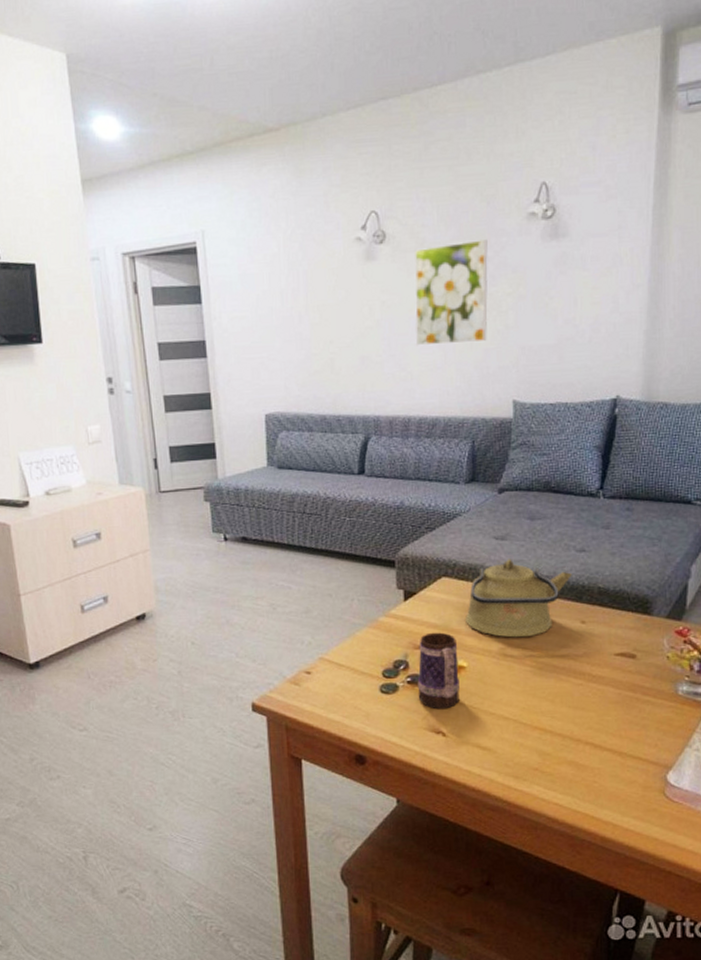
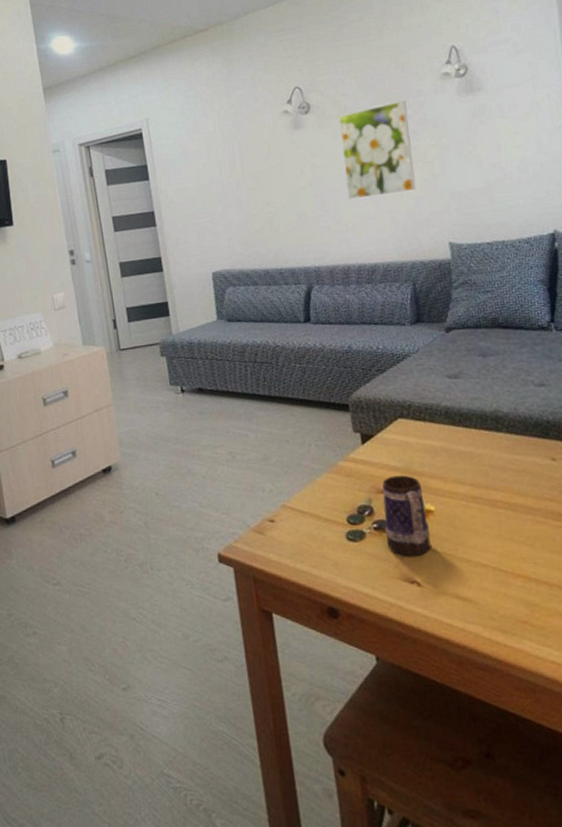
kettle: present [465,559,572,638] -> none [427,397,534,479]

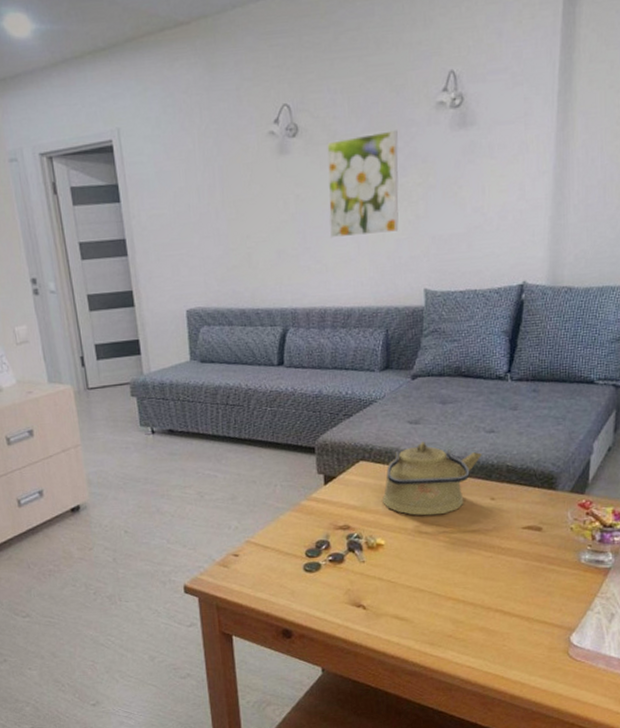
mug: present [381,475,431,557] -> none [338,513,379,585]
kettle: none [427,397,534,479] -> present [382,441,482,516]

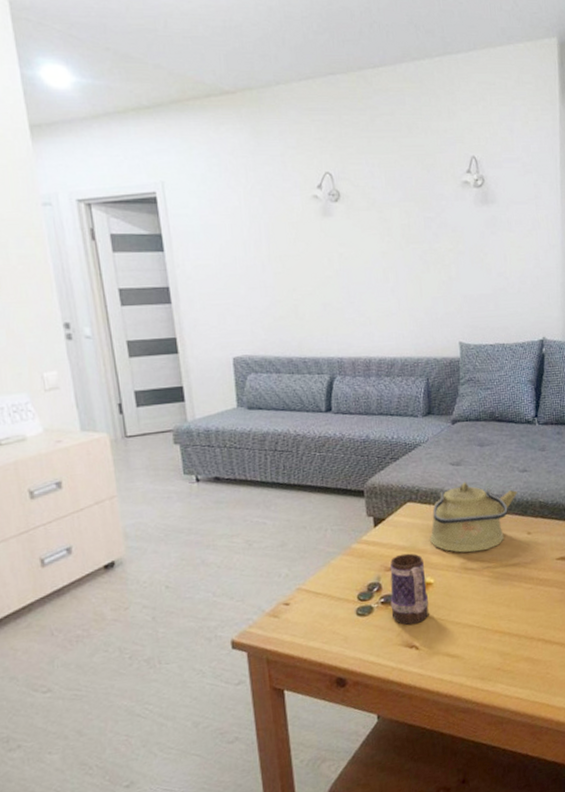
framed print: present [327,130,399,239] -> none [367,202,434,294]
mug: none [338,513,379,585] -> present [389,553,429,626]

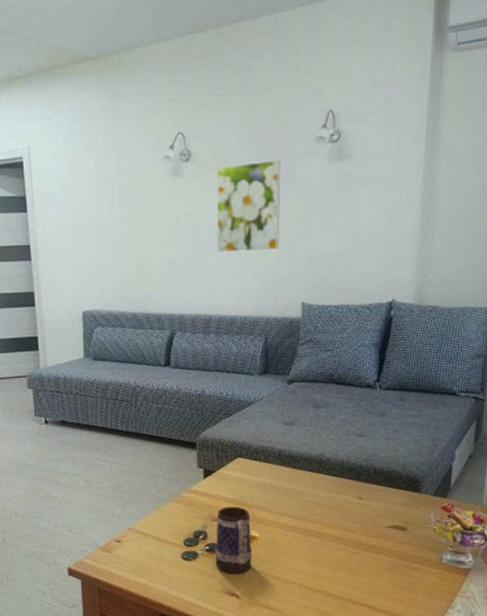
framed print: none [367,202,434,294] -> present [216,159,281,253]
kettle: present [430,482,517,553] -> none [258,442,351,512]

